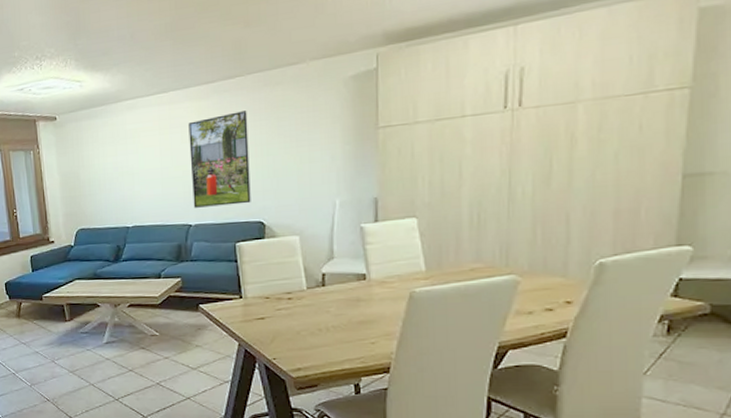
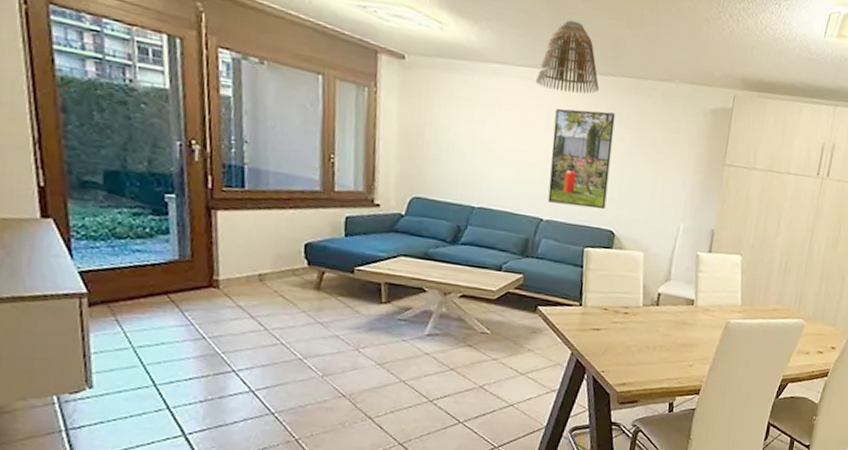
lamp shade: none [166,39,226,108] -> present [535,20,599,94]

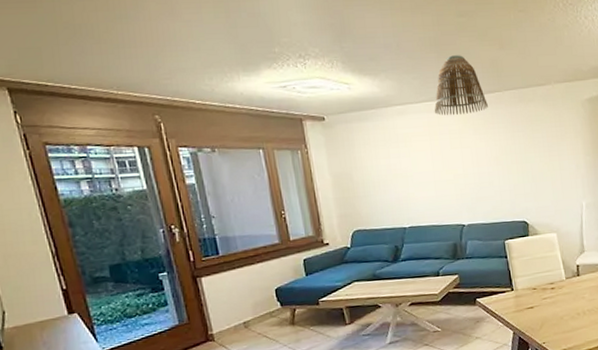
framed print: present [548,108,616,210] -> none [456,122,515,209]

